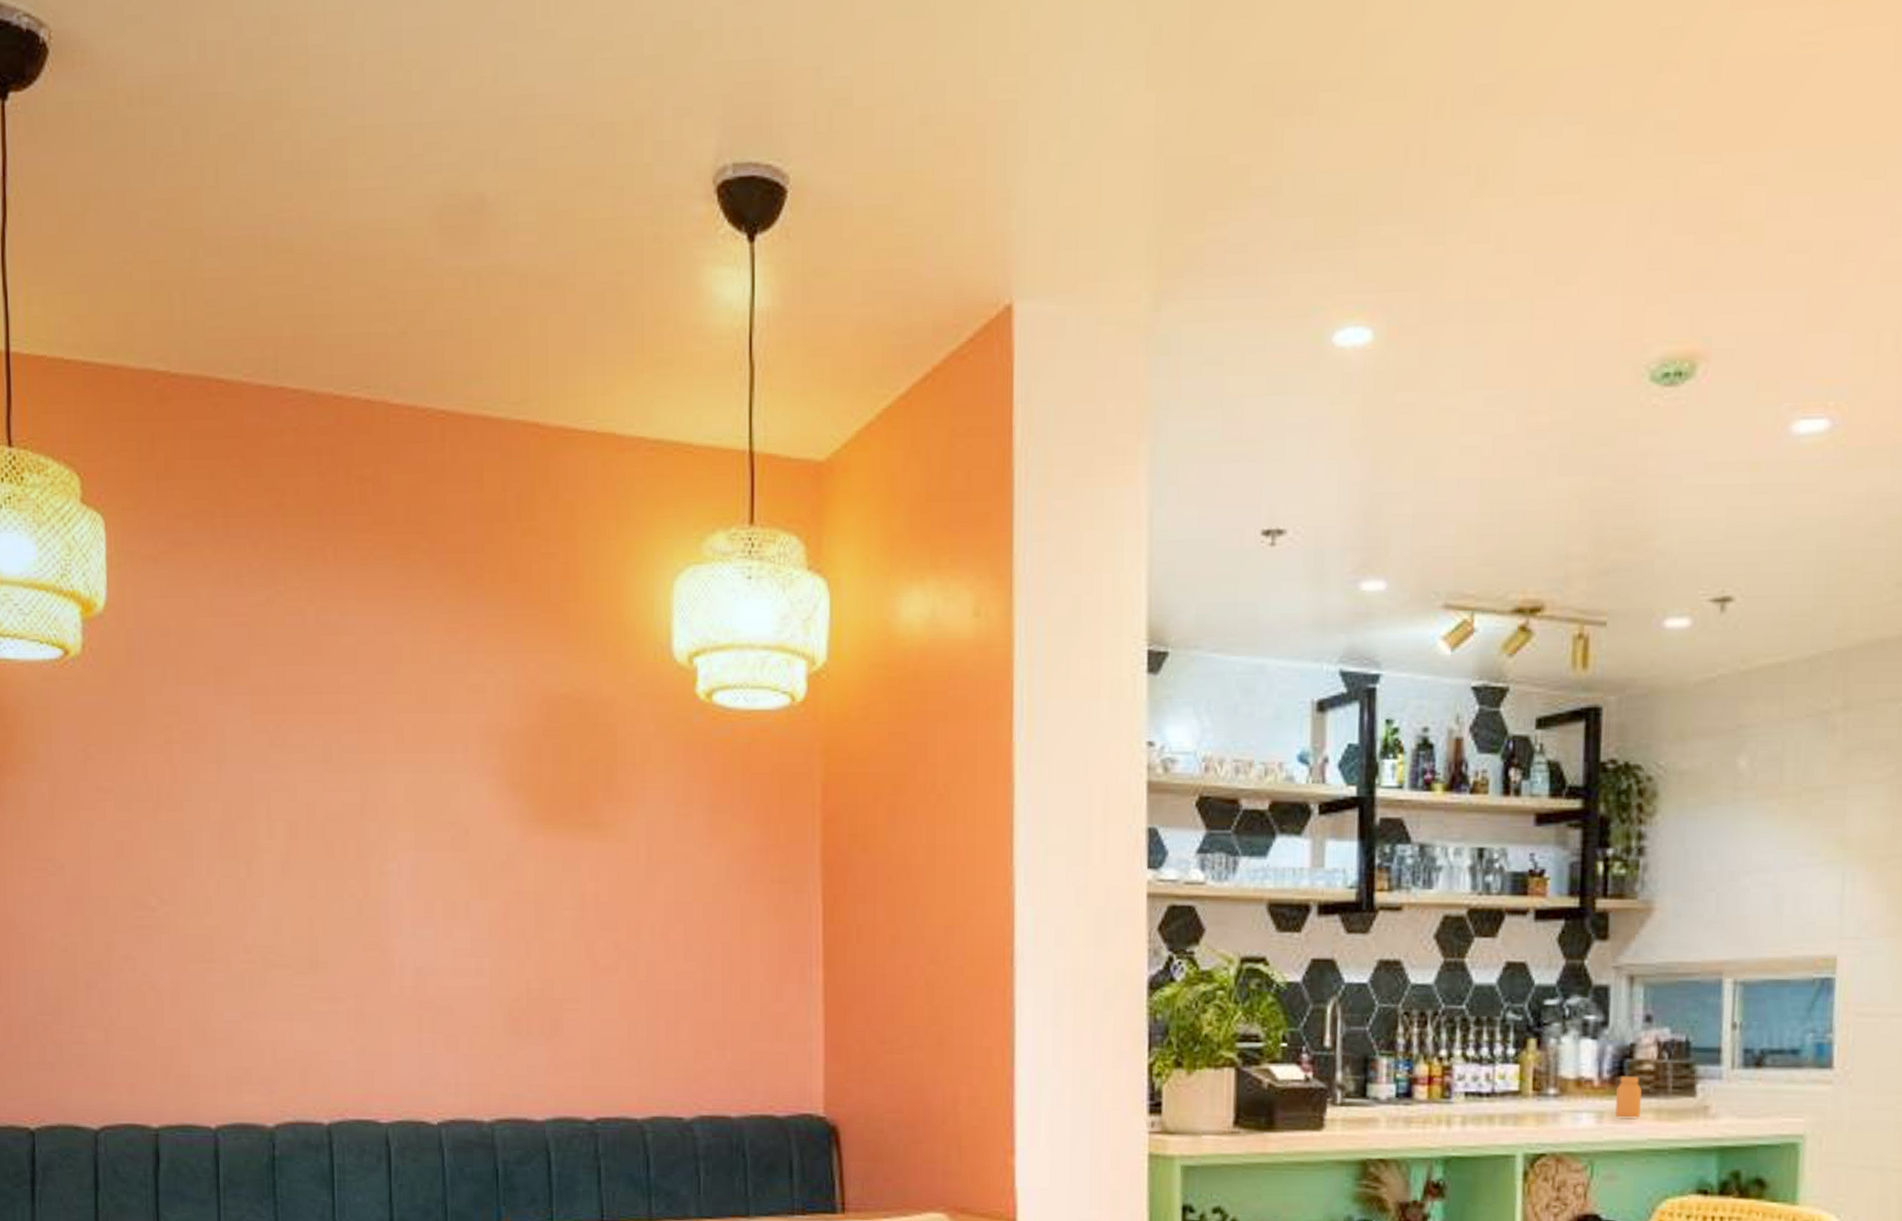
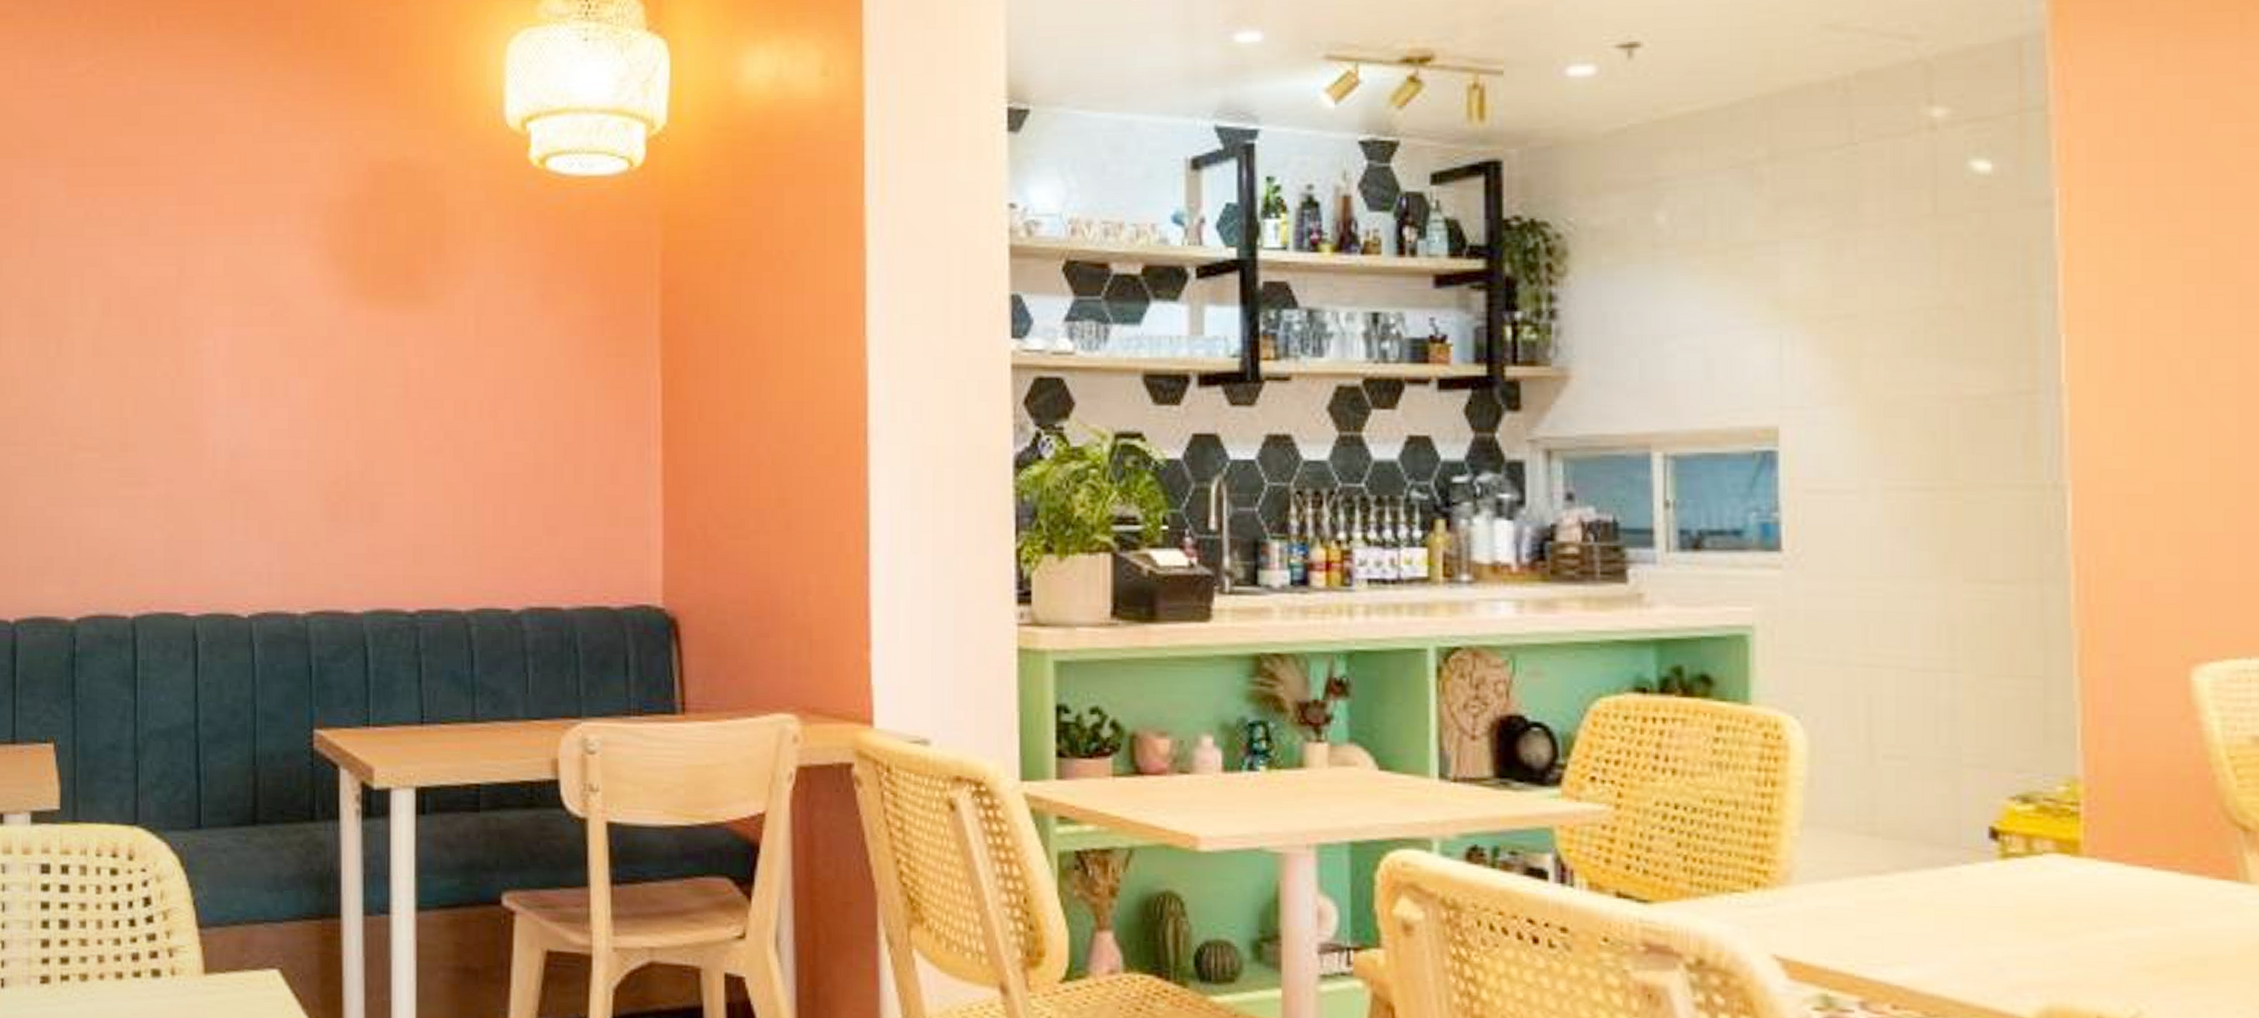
jar: present [1615,1076,1642,1120] -> none [1538,560,1566,609]

